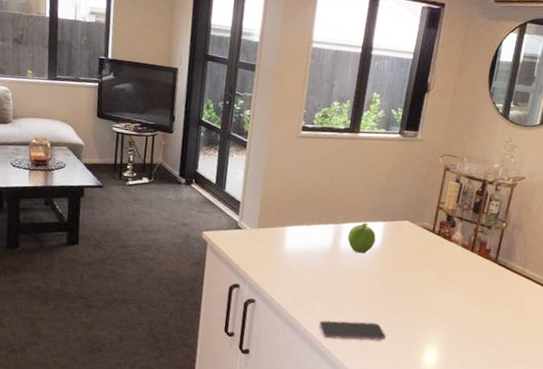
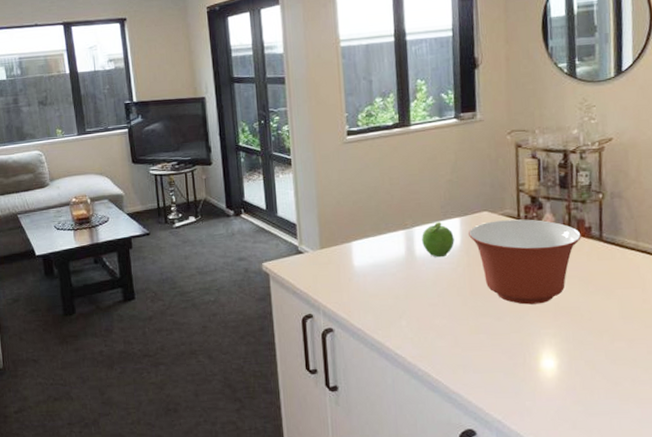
smartphone: present [319,320,386,341] -> none [410,333,490,360]
mixing bowl: none [388,230,481,307] -> present [467,219,581,305]

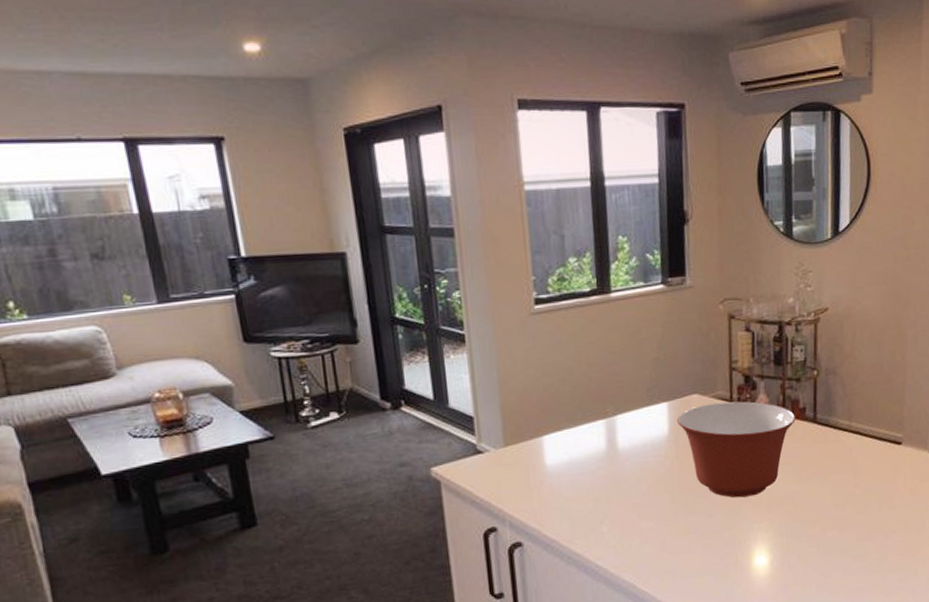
fruit: present [422,222,455,258] -> none [625,407,662,450]

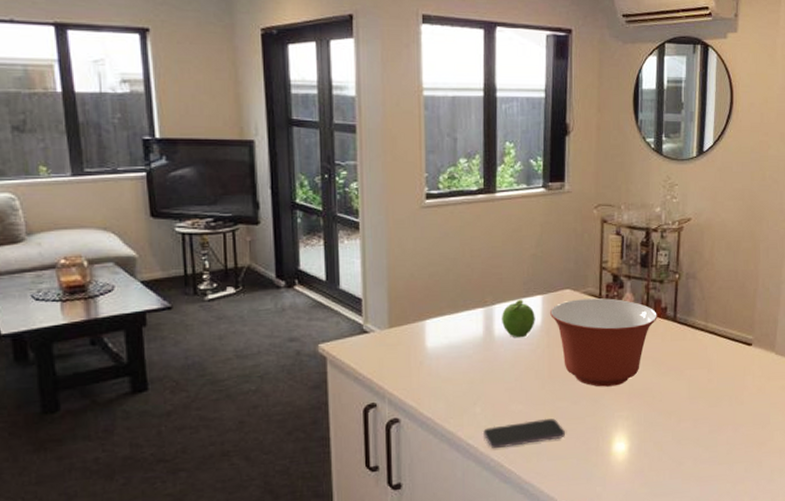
smartphone: none [612,534,700,570] -> present [483,418,565,449]
fruit: none [625,407,662,450] -> present [502,299,535,338]

